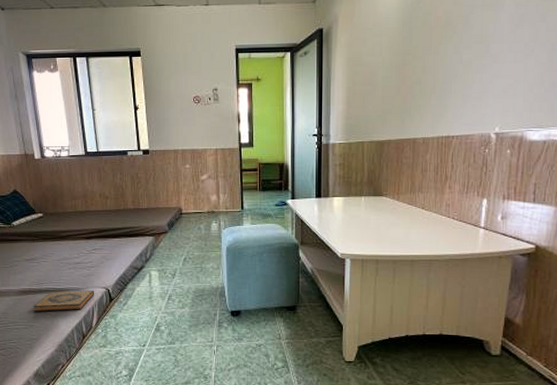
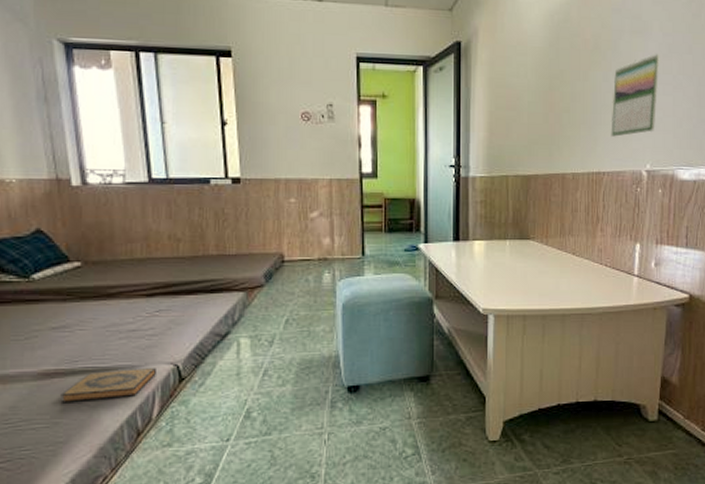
calendar: none [460,23,512,104] -> present [611,53,660,137]

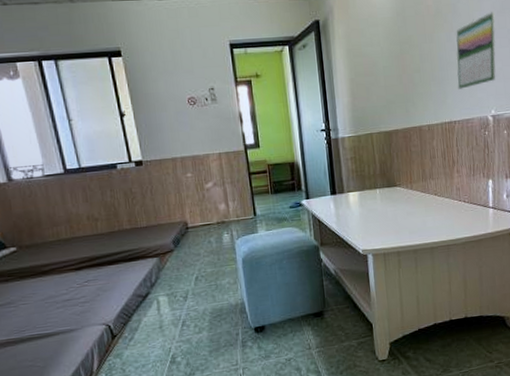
hardback book: present [60,367,156,404] -> none [14,328,92,367]

